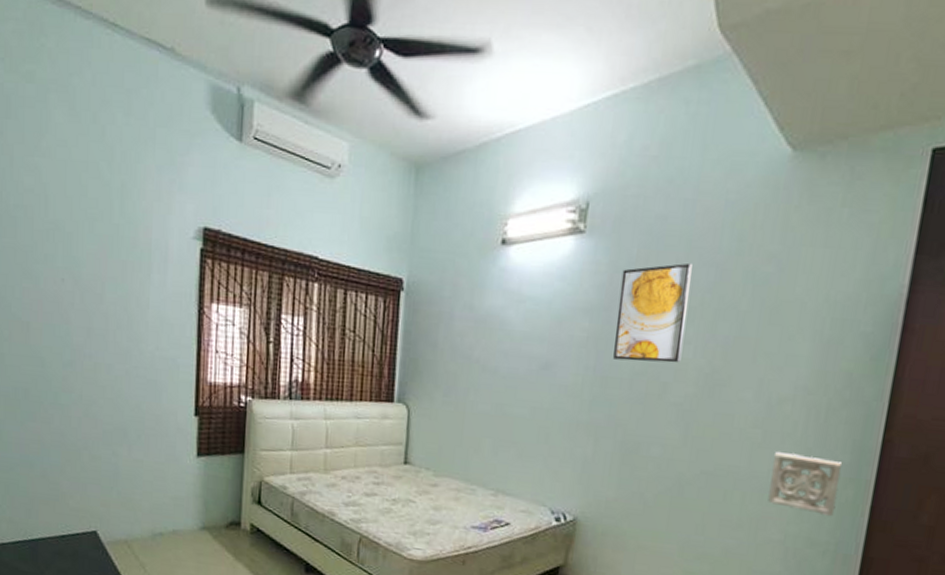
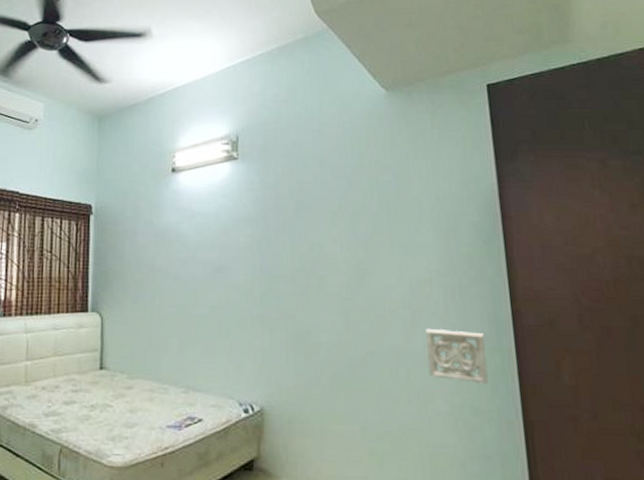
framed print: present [613,262,692,363] -> none [272,177,331,259]

